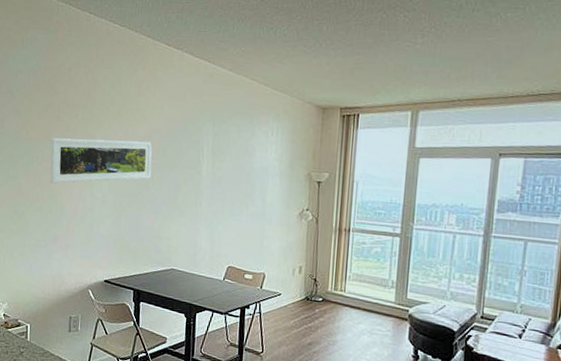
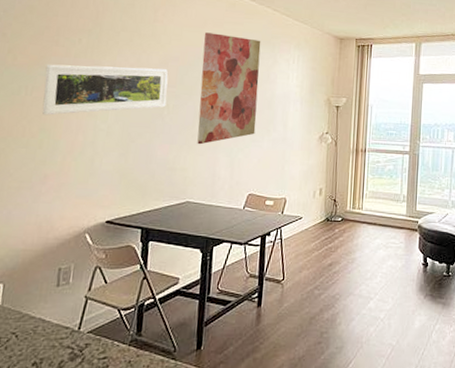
wall art: none [179,105,239,216] -> present [197,32,261,145]

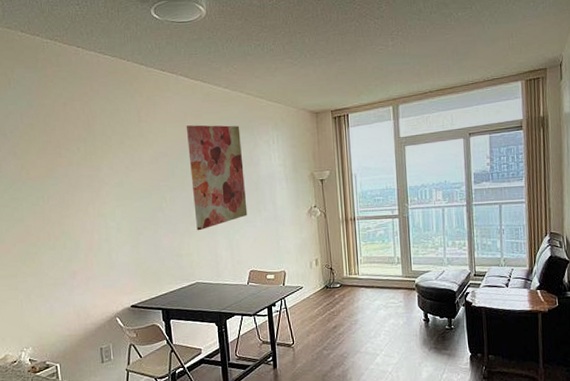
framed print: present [42,64,169,115] -> none [55,165,164,220]

